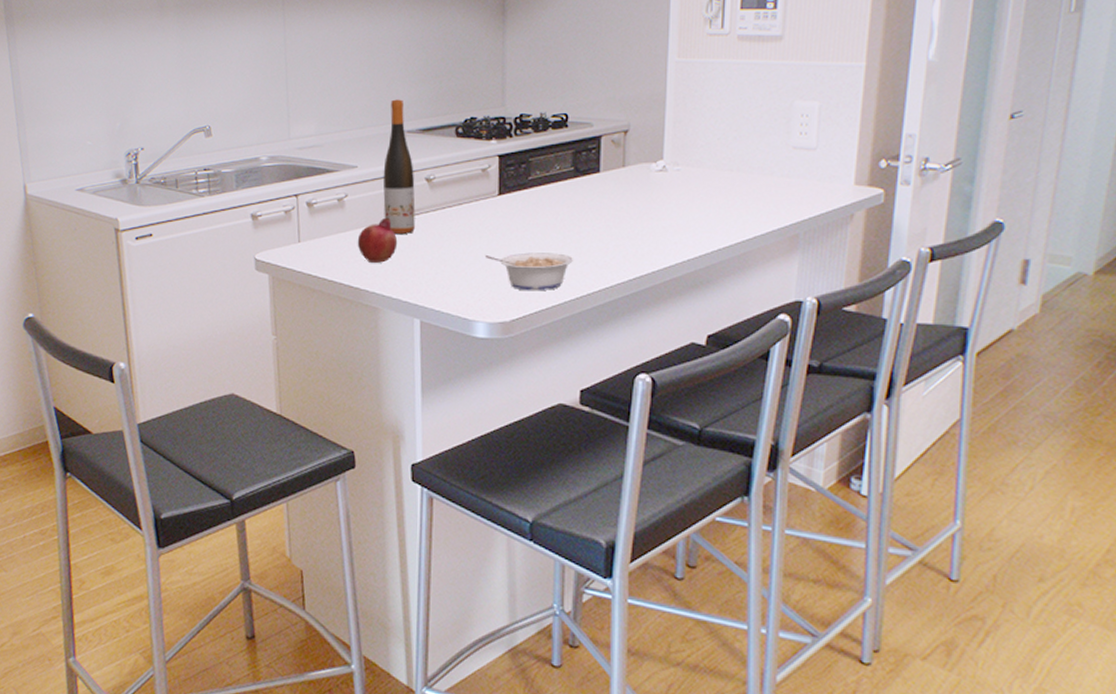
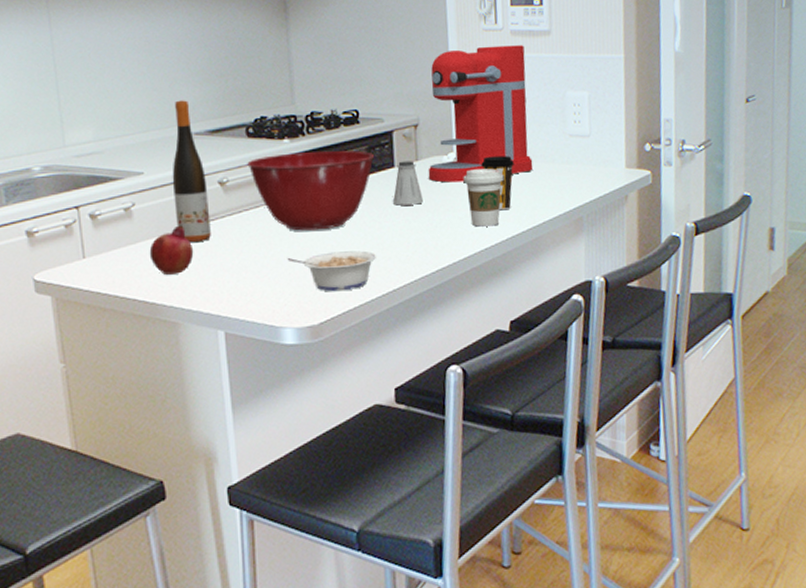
mixing bowl: none [454,154,581,230] -> present [247,151,375,231]
saltshaker: none [596,167,626,211] -> present [393,161,423,206]
coffee maker: none [634,51,751,191] -> present [428,45,533,183]
coffee cup: none [671,178,716,238] -> present [463,168,504,227]
coffee cup: none [692,166,728,222] -> present [481,156,514,211]

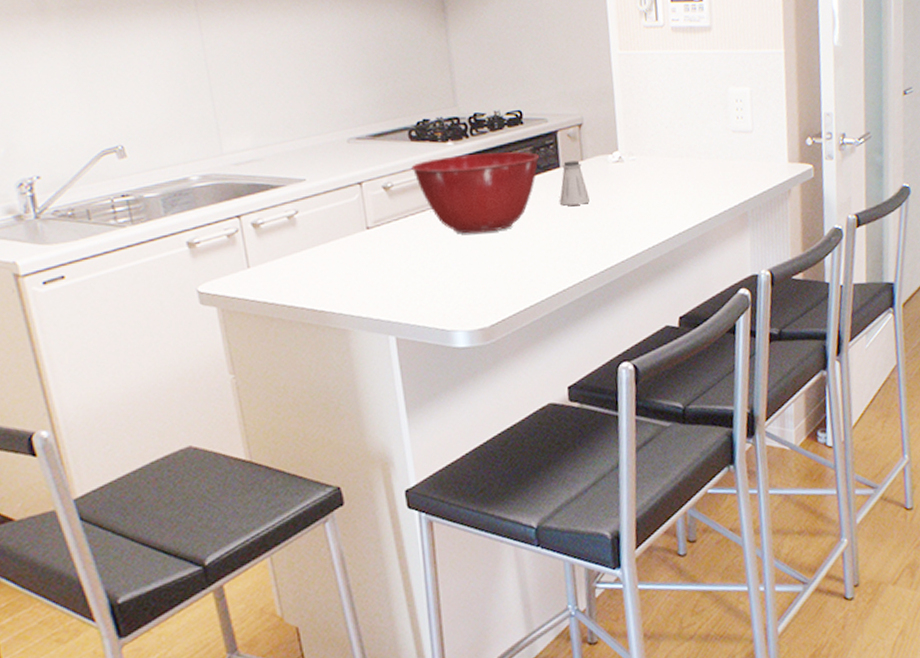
fruit: present [149,225,194,275] -> none [315,231,361,282]
wine bottle: present [172,100,211,243] -> none [335,104,378,249]
legume: present [287,250,376,292] -> none [455,252,545,294]
coffee maker: present [428,45,533,183] -> none [593,42,698,182]
coffee cup: present [463,168,504,227] -> none [628,166,670,225]
coffee cup: present [481,156,514,211] -> none [646,153,679,208]

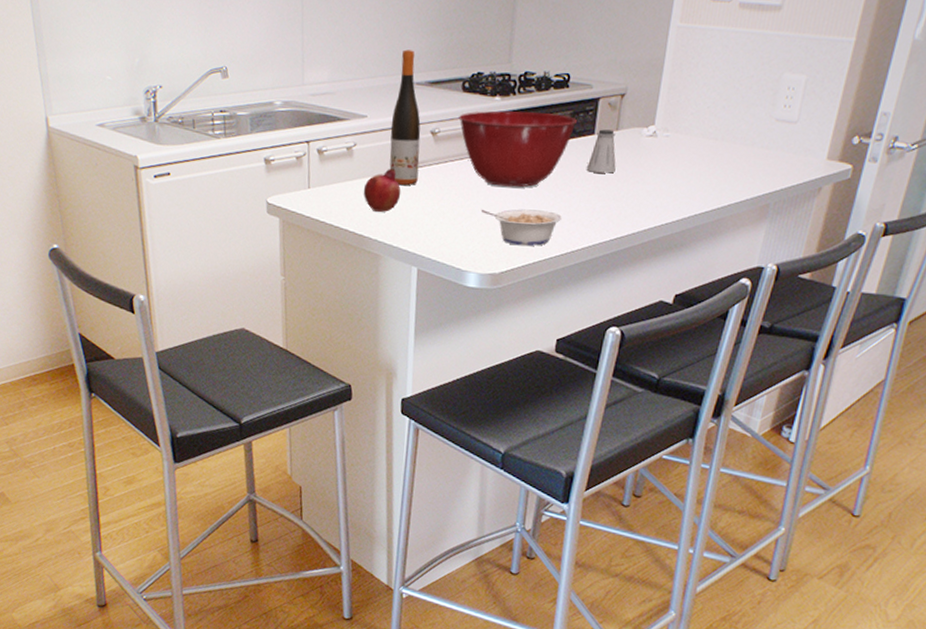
fruit: none [315,231,361,282] -> present [363,168,401,212]
wine bottle: none [335,104,378,249] -> present [389,49,421,186]
legume: none [455,252,545,294] -> present [481,209,562,246]

